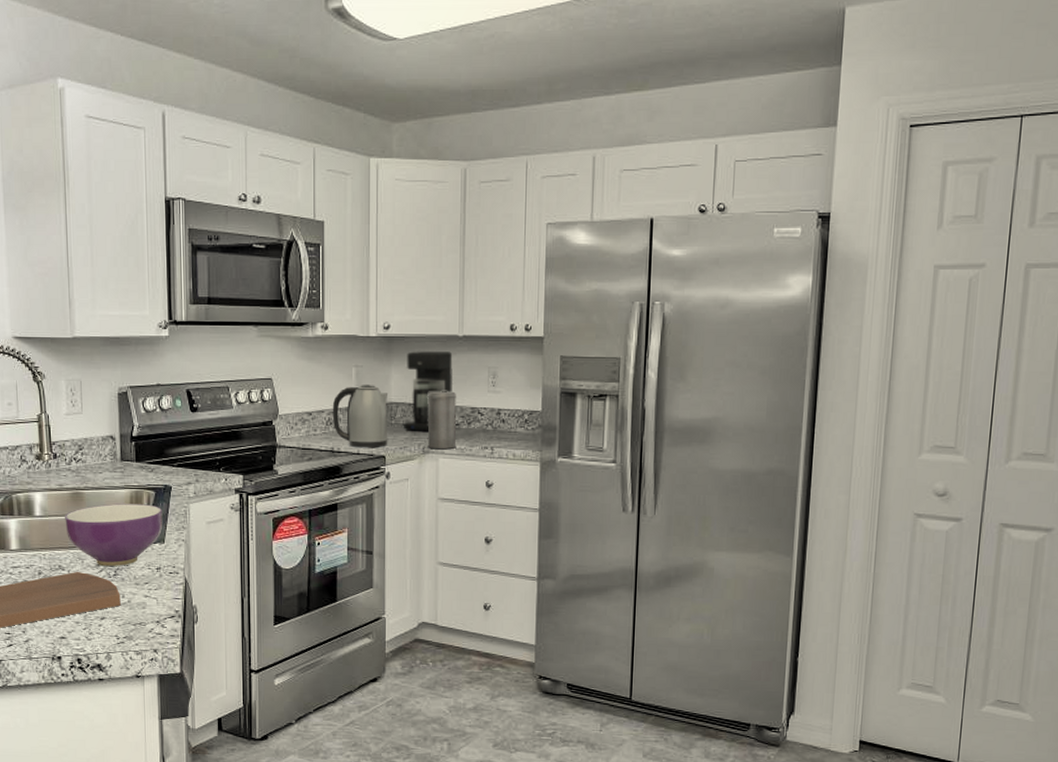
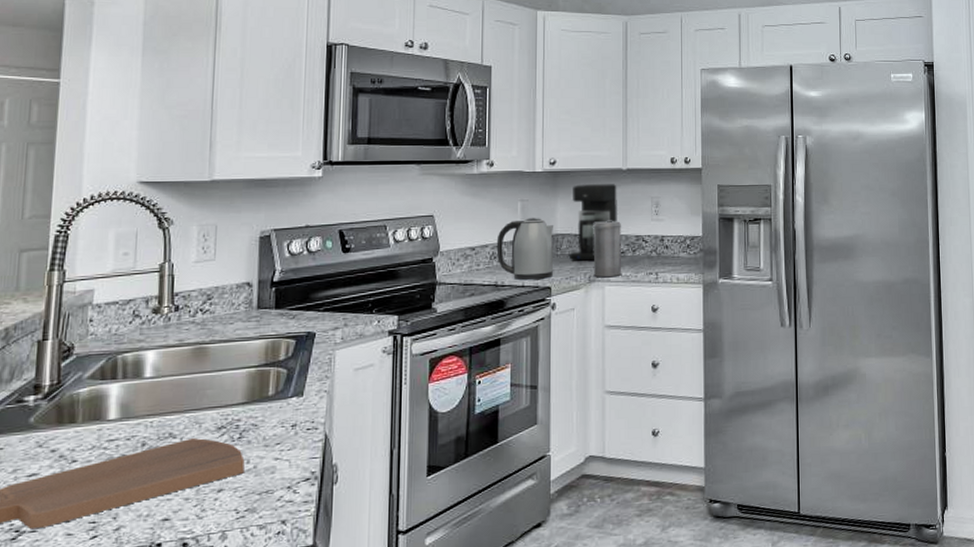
bowl: present [64,503,163,566] -> none [181,354,303,429]

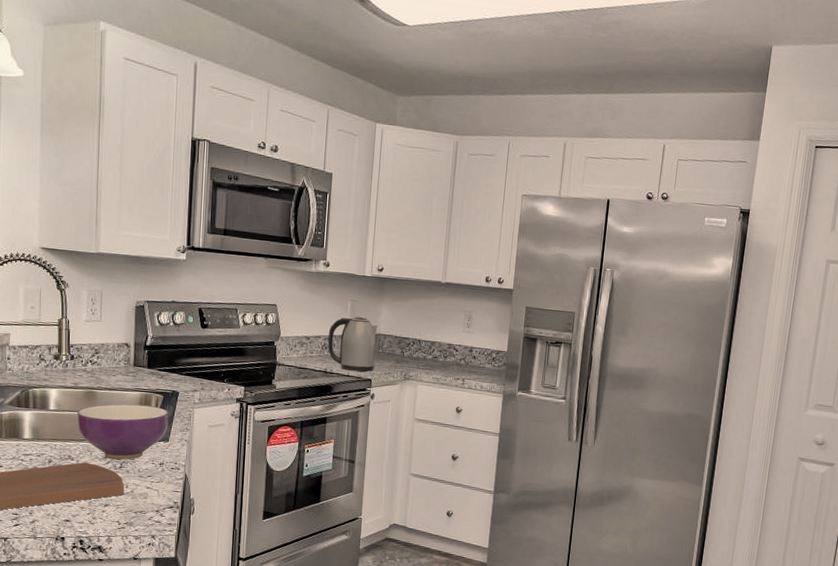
bowl: none [181,354,303,429] -> present [76,404,169,460]
coffee maker: present [570,184,617,261] -> none [389,292,436,361]
canister: present [593,221,622,278] -> none [408,327,436,378]

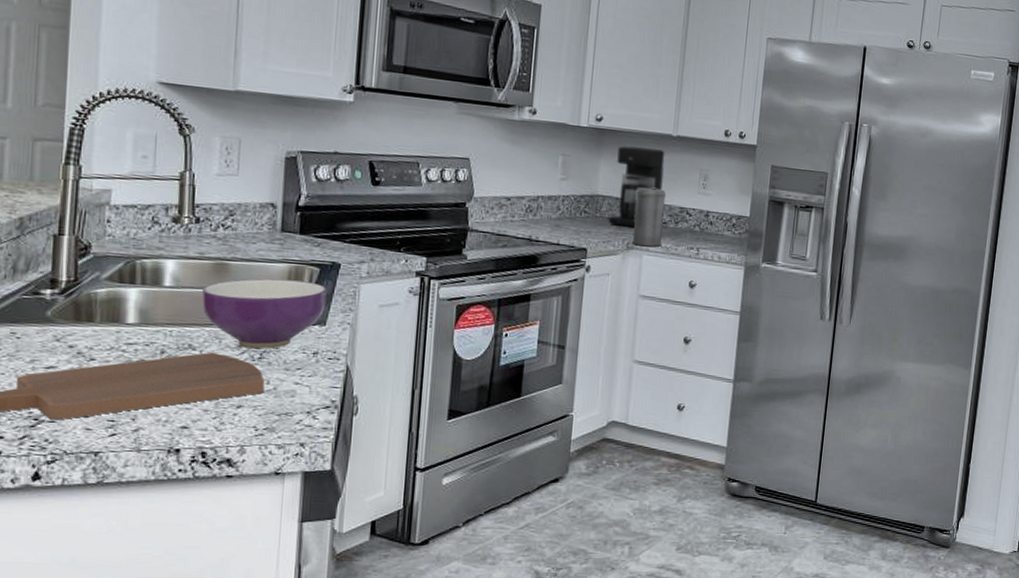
kettle: present [327,316,378,372] -> none [533,173,596,240]
coffee maker: none [389,292,436,361] -> present [609,146,665,227]
canister: none [408,327,436,378] -> present [631,187,666,248]

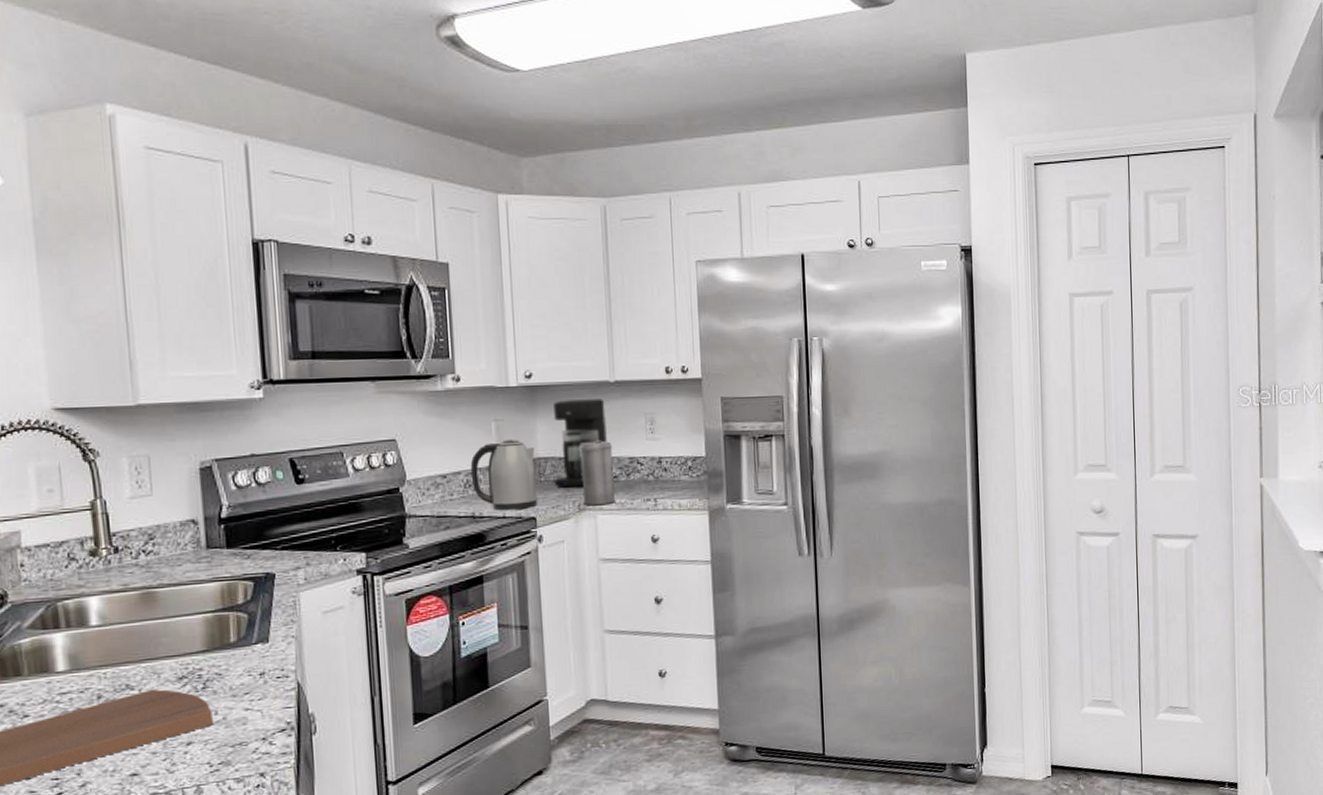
bowl: present [201,278,327,349] -> none [131,597,266,679]
kettle: none [533,173,596,240] -> present [470,439,538,511]

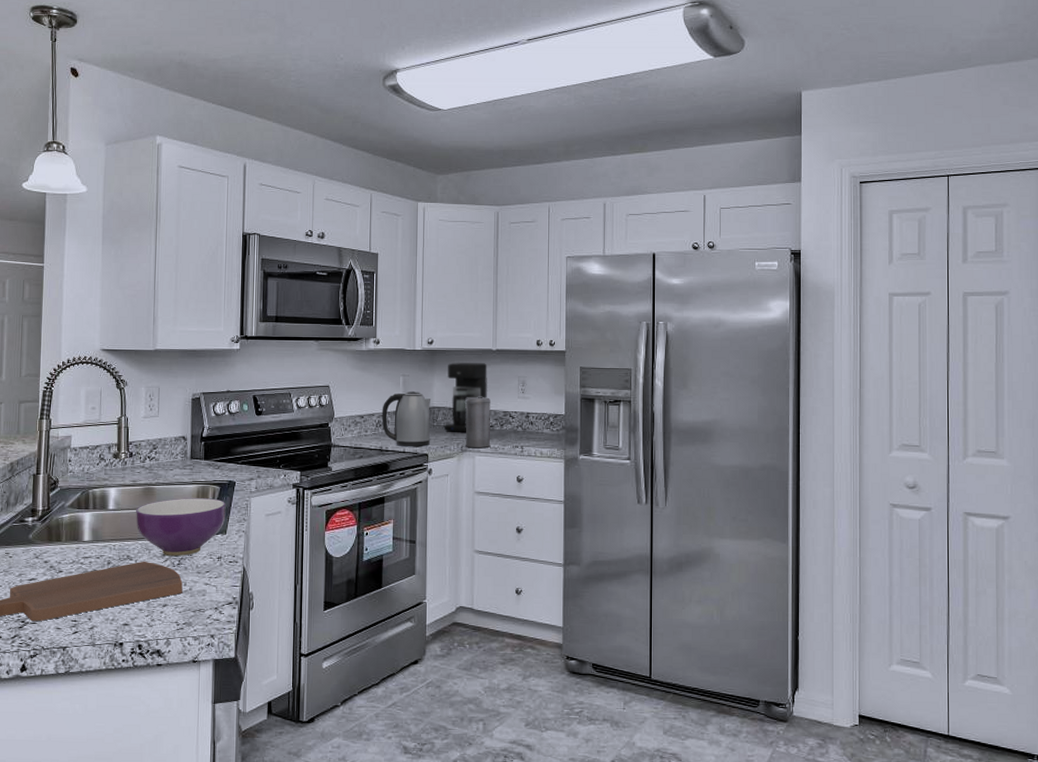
bowl: none [131,597,266,679] -> present [135,498,226,556]

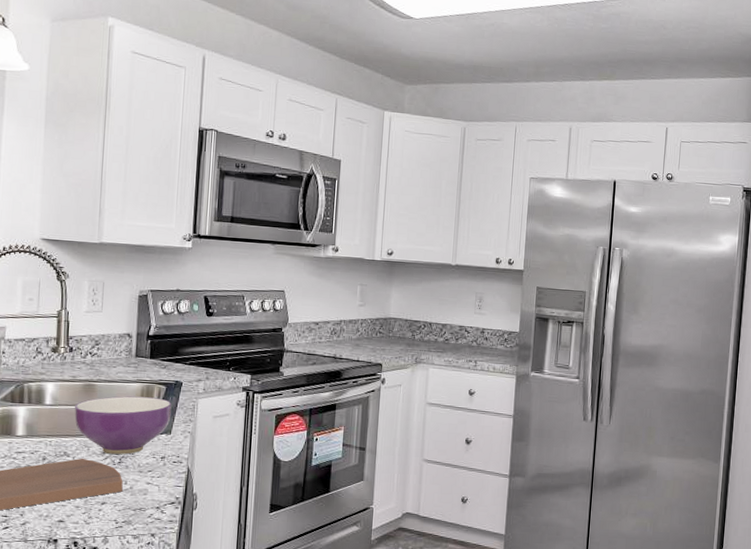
kettle: present [381,390,431,447] -> none [336,300,388,357]
coffee maker: present [444,363,487,432] -> none [400,275,446,344]
canister: present [465,397,491,449] -> none [419,310,447,361]

